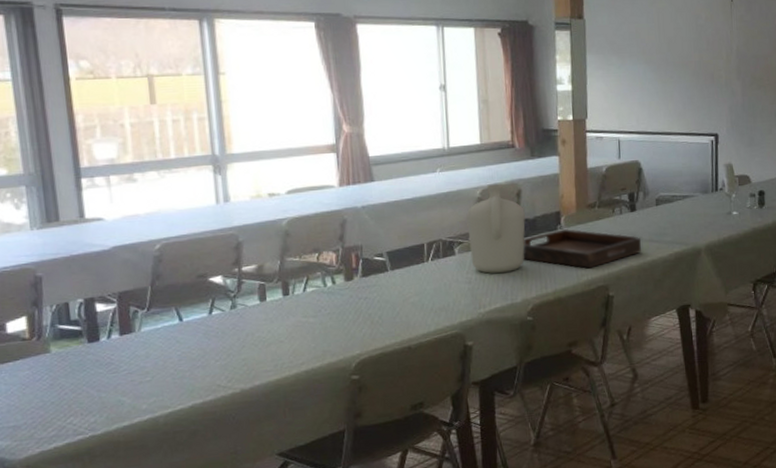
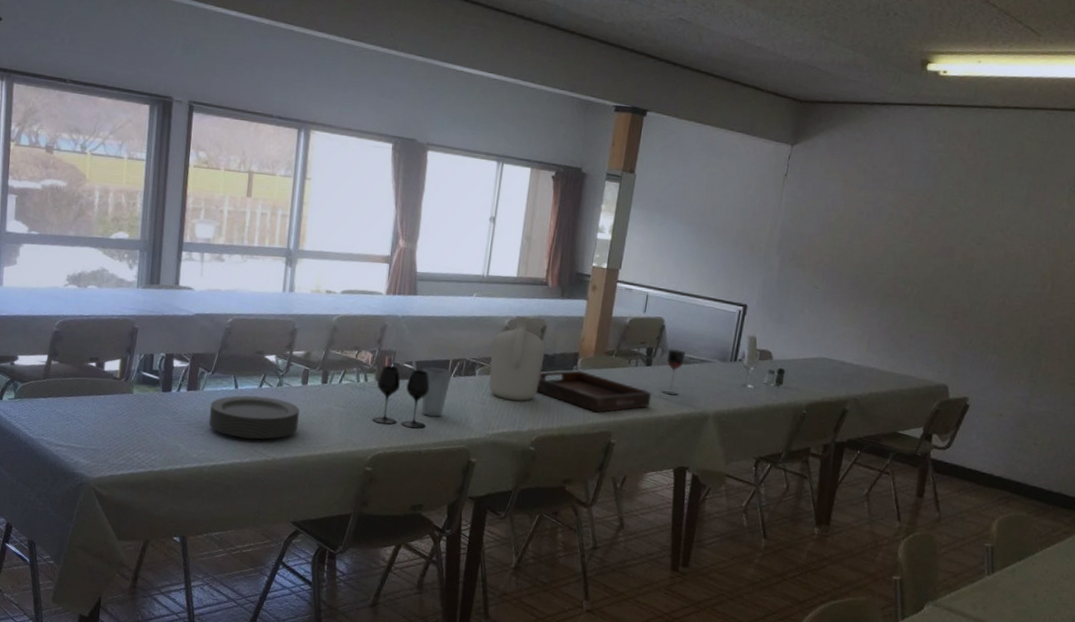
plate: none [152,323,264,376] -> present [208,395,300,440]
wine glass: none [347,260,411,327] -> present [373,365,430,429]
cup: none [395,254,430,308] -> present [421,367,452,418]
wineglass: none [648,190,669,237] -> present [662,349,686,396]

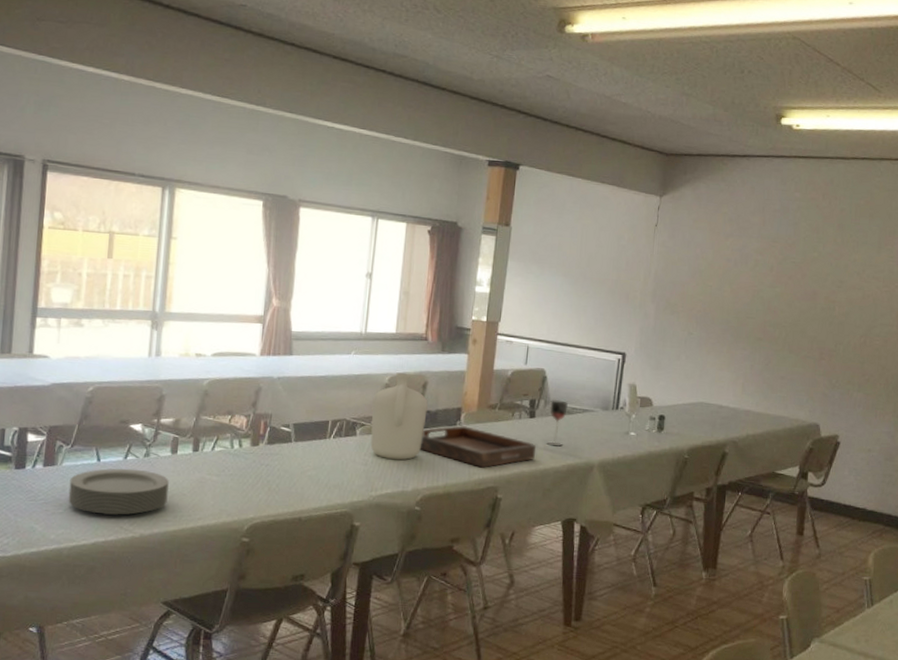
wine glass: present [373,365,430,429] -> none [249,430,309,494]
cup: present [421,367,452,418] -> none [300,429,332,482]

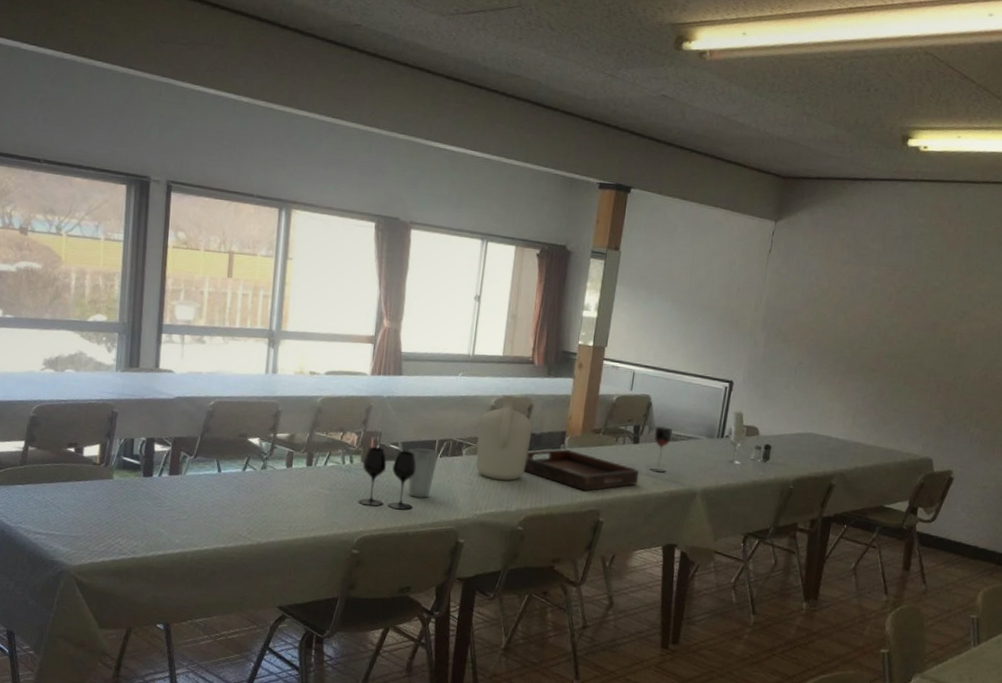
plate: present [68,468,170,515] -> none [191,479,285,524]
wine glass: none [249,430,309,494] -> present [359,447,417,510]
cup: none [300,429,332,482] -> present [408,448,439,499]

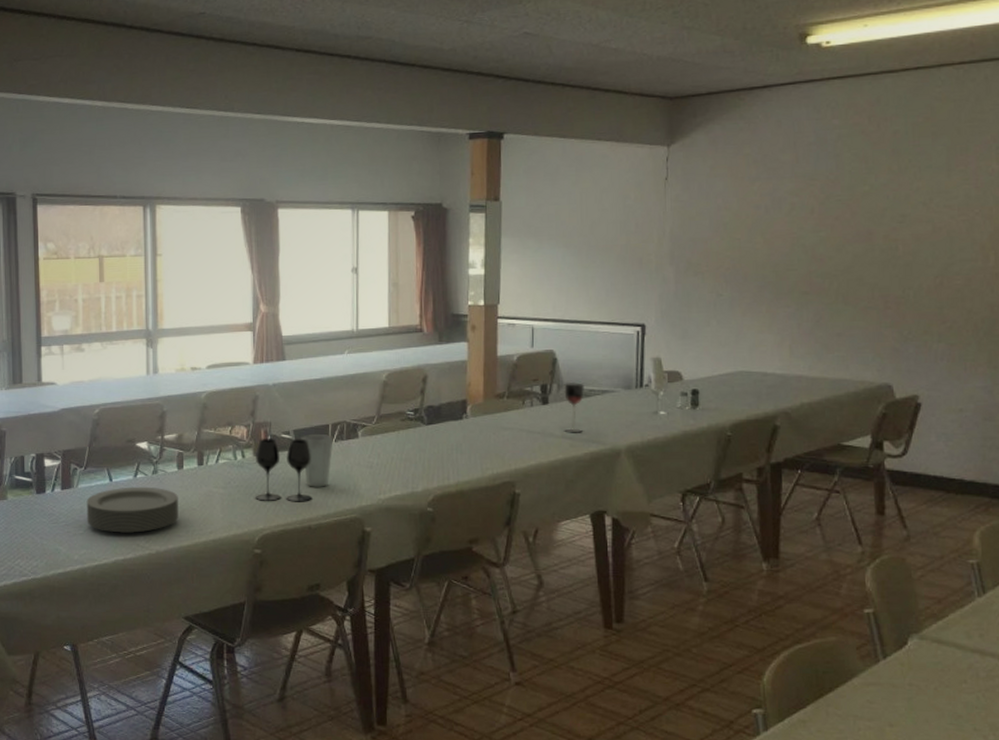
plate: none [191,479,285,524] -> present [86,486,179,533]
water jug: present [476,395,533,481] -> none [371,368,430,460]
serving tray: present [524,448,640,492] -> none [426,418,554,462]

